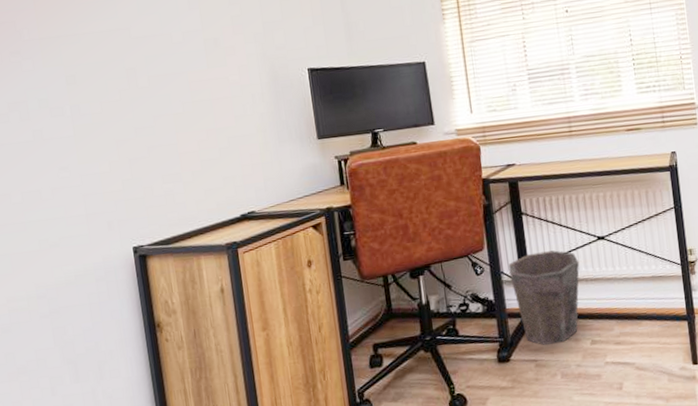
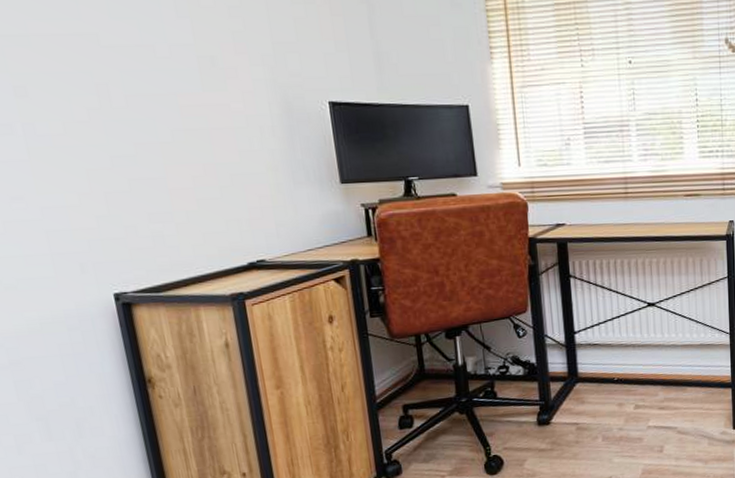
waste bin: present [508,250,580,345] -> none [553,315,628,409]

